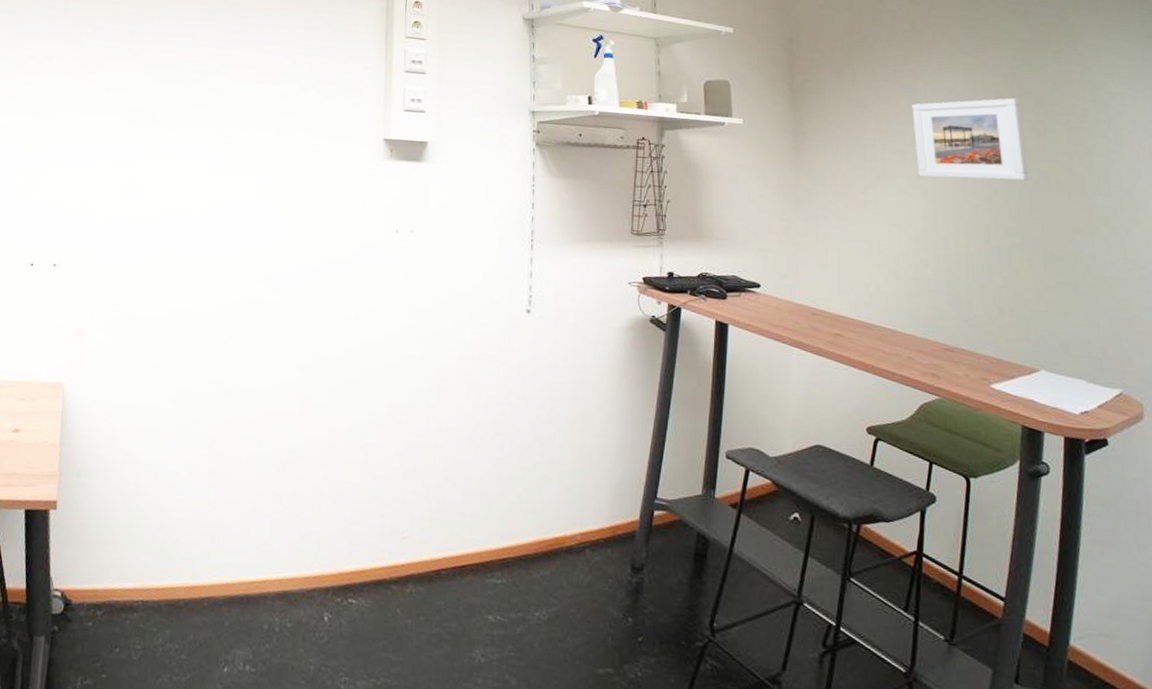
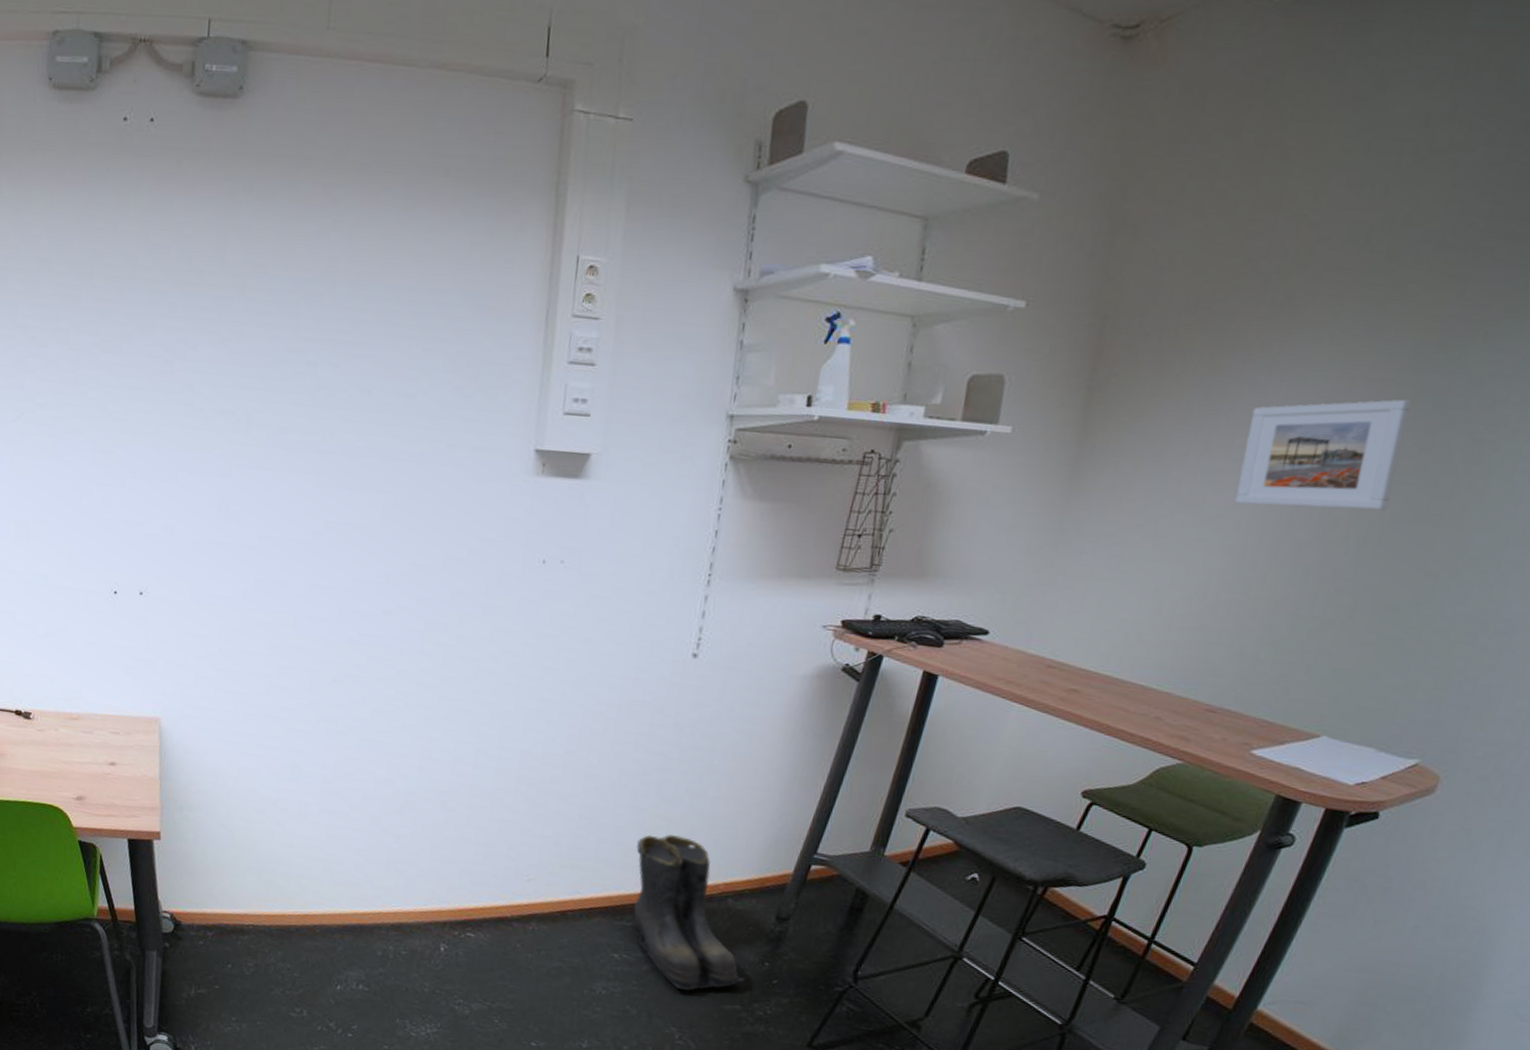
boots: none [498,484,612,654] -> present [633,834,745,990]

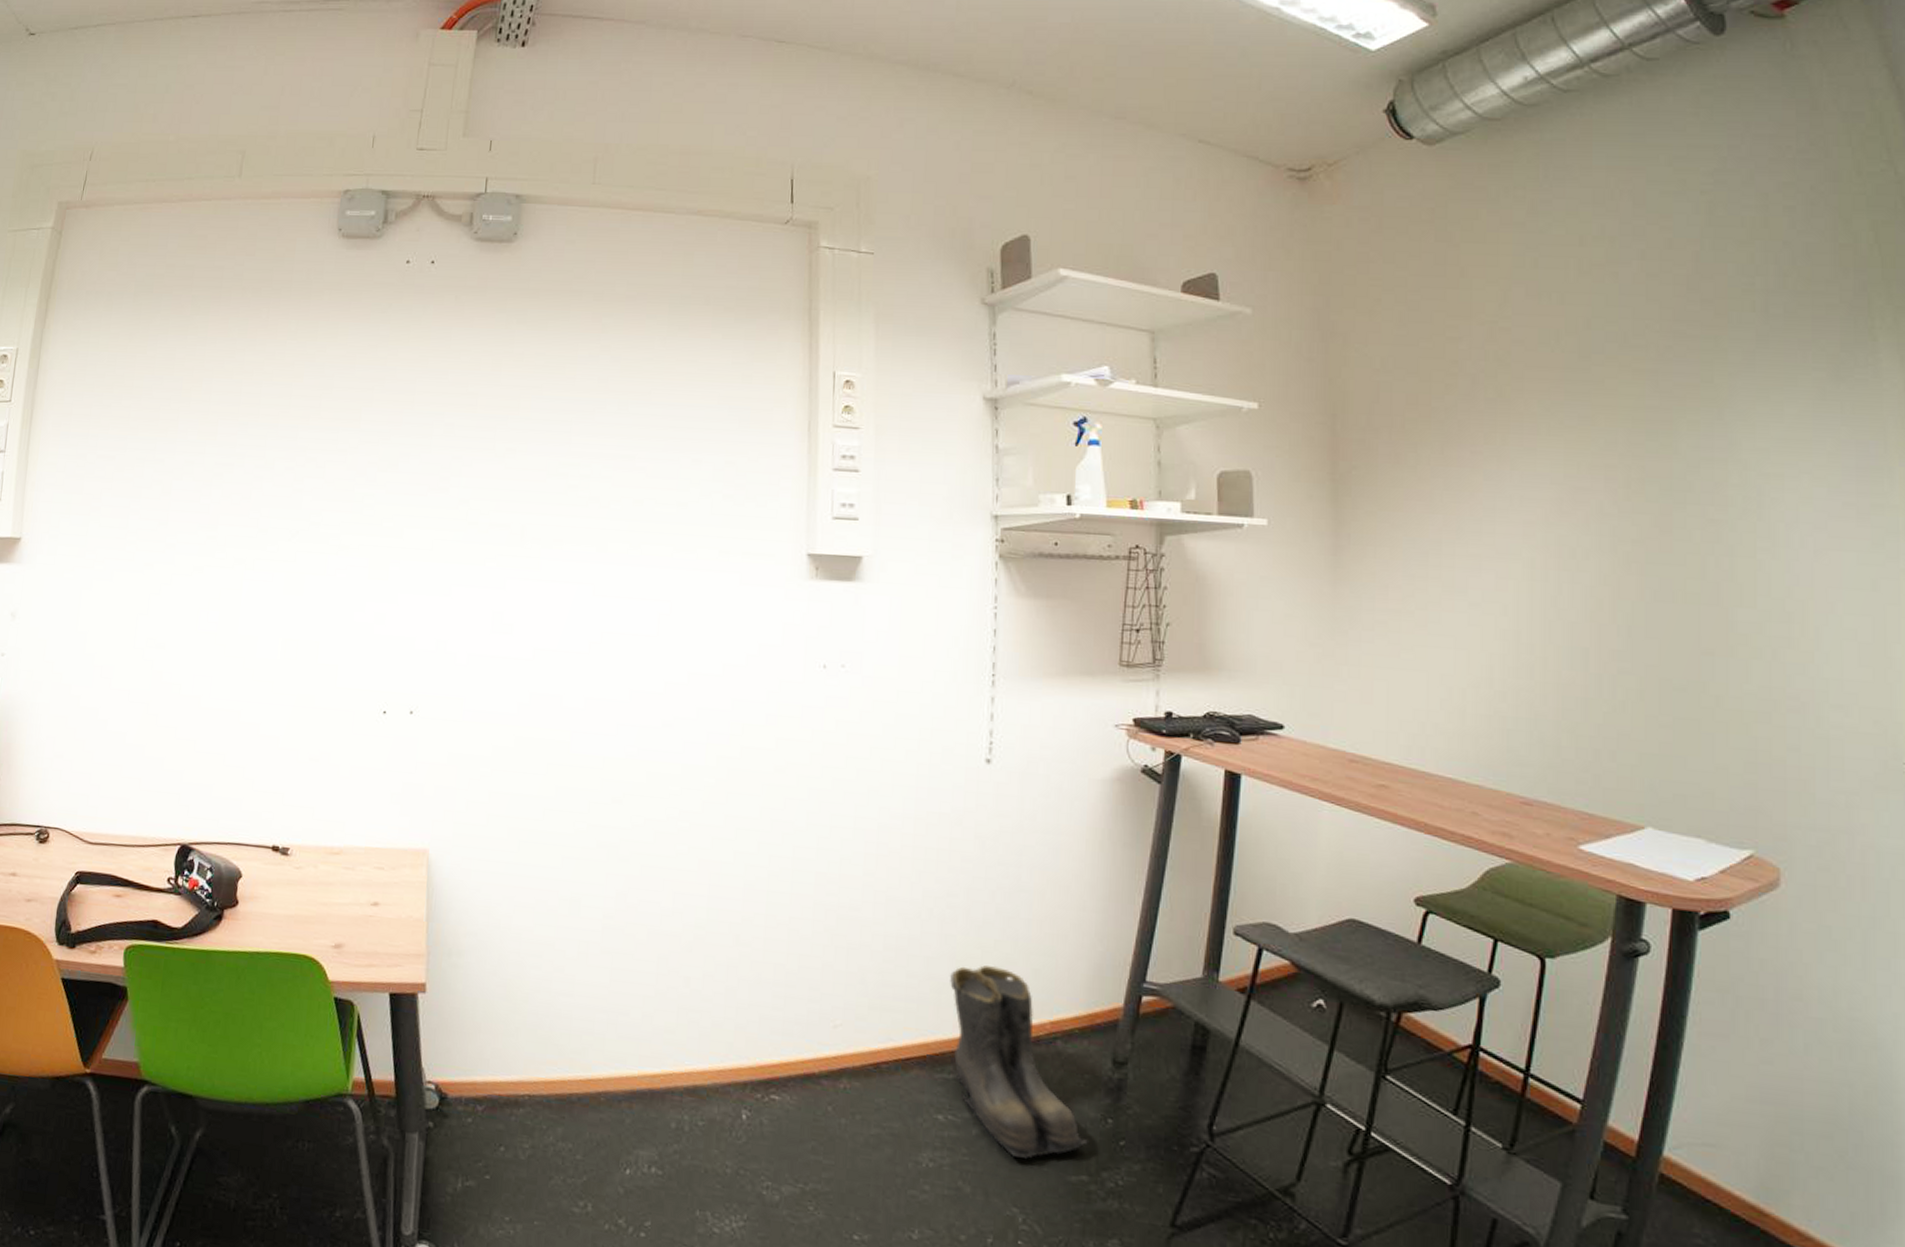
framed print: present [1234,399,1411,510] -> none [1493,484,1645,591]

